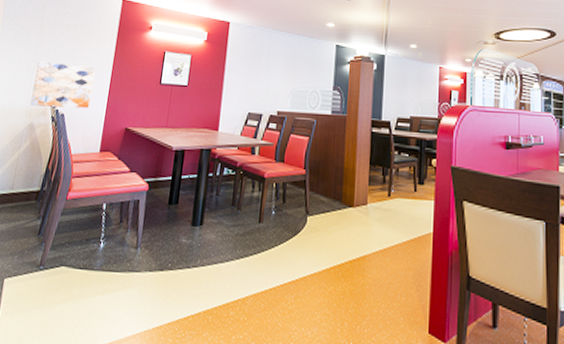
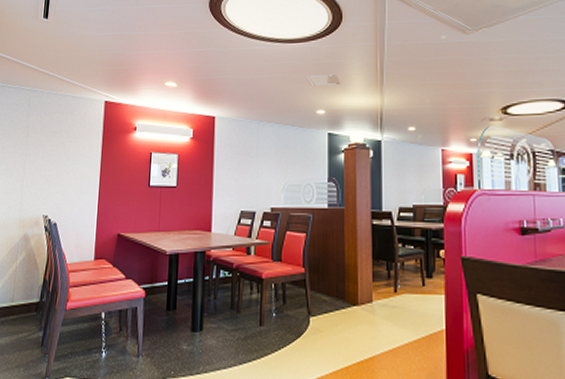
wall art: present [30,61,96,108] -> none [23,171,84,216]

